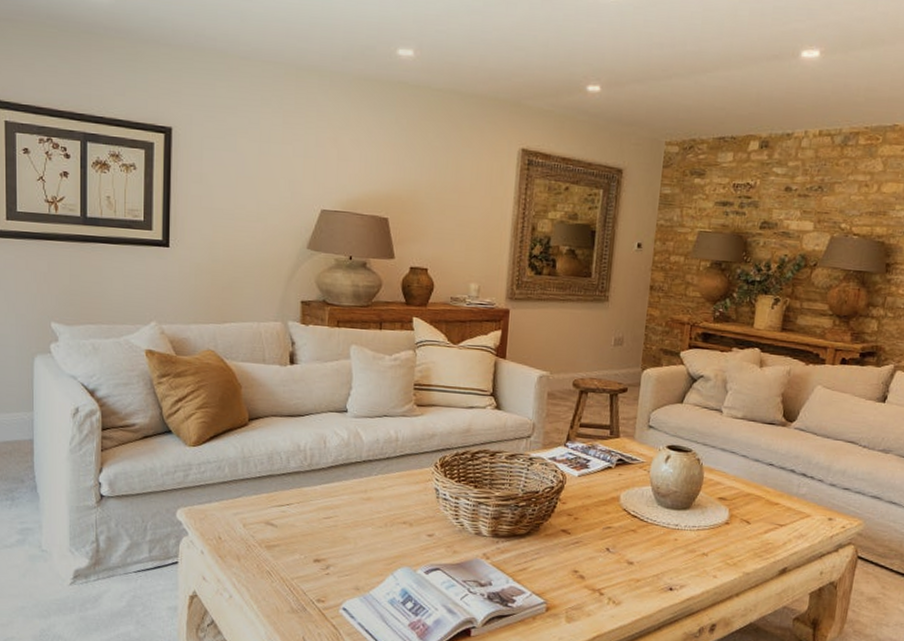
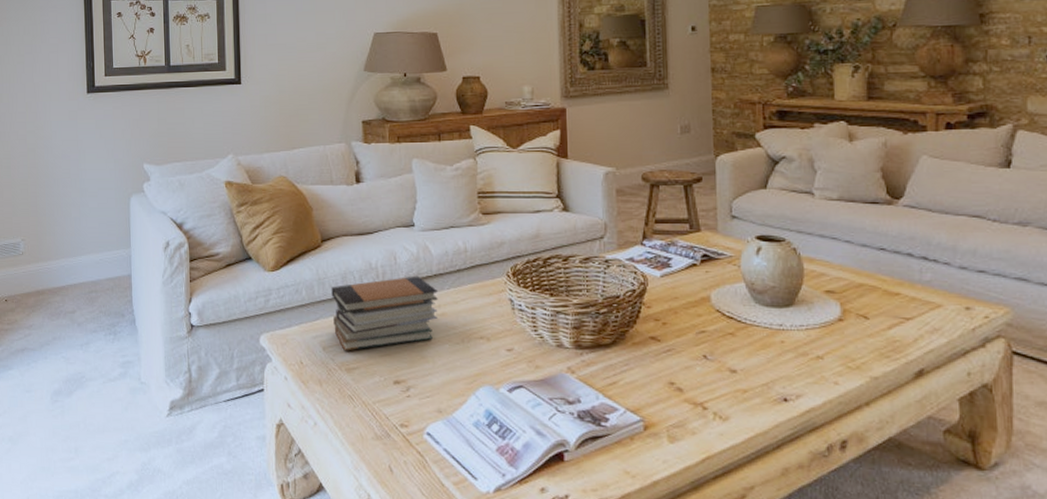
book stack: none [256,460,365,529] -> present [331,275,438,351]

